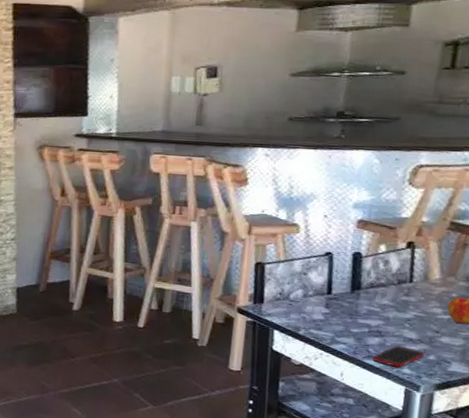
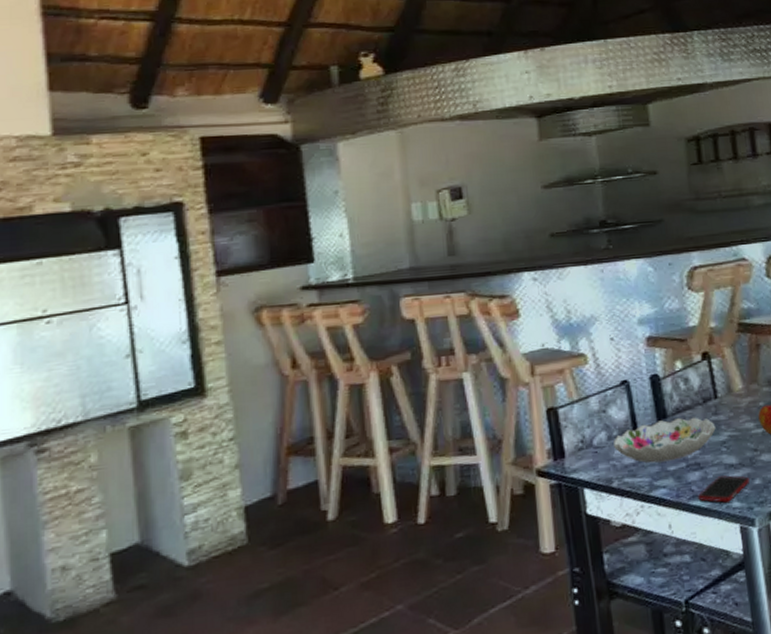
decorative bowl: none [307,290,404,325] -> present [614,417,716,463]

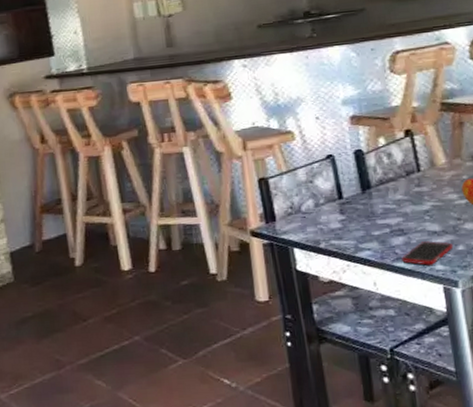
decorative bowl: present [614,417,716,463] -> none [320,188,419,228]

